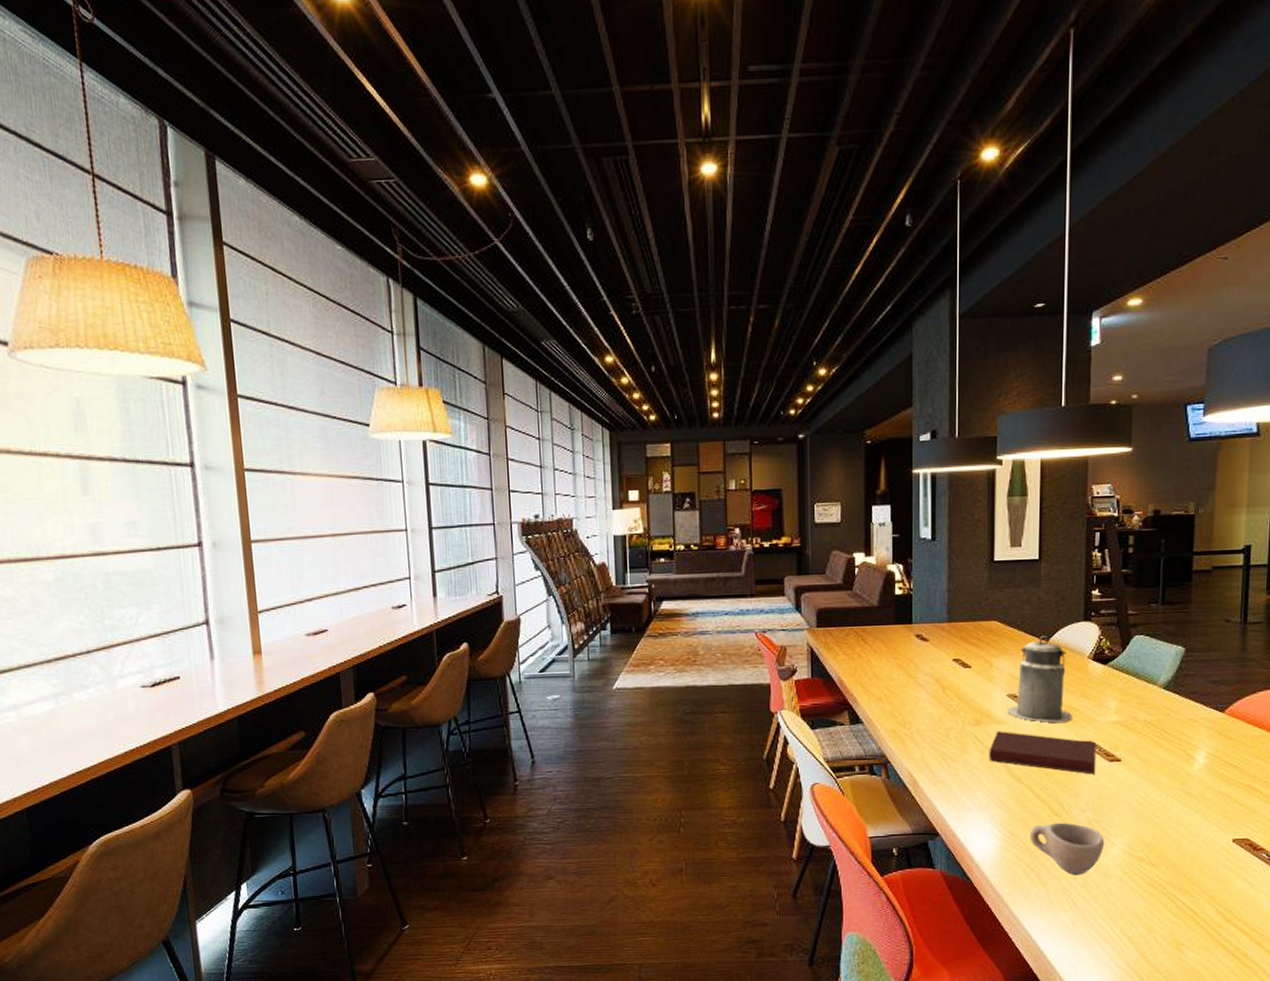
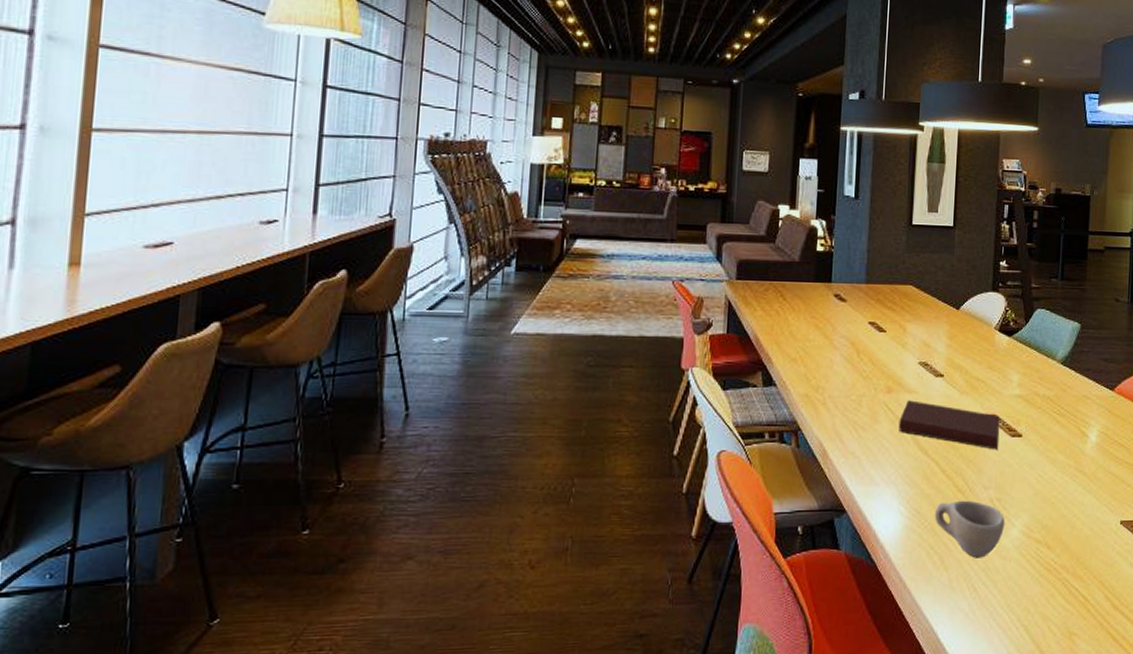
canister: present [1006,636,1072,723] -> none [917,304,979,395]

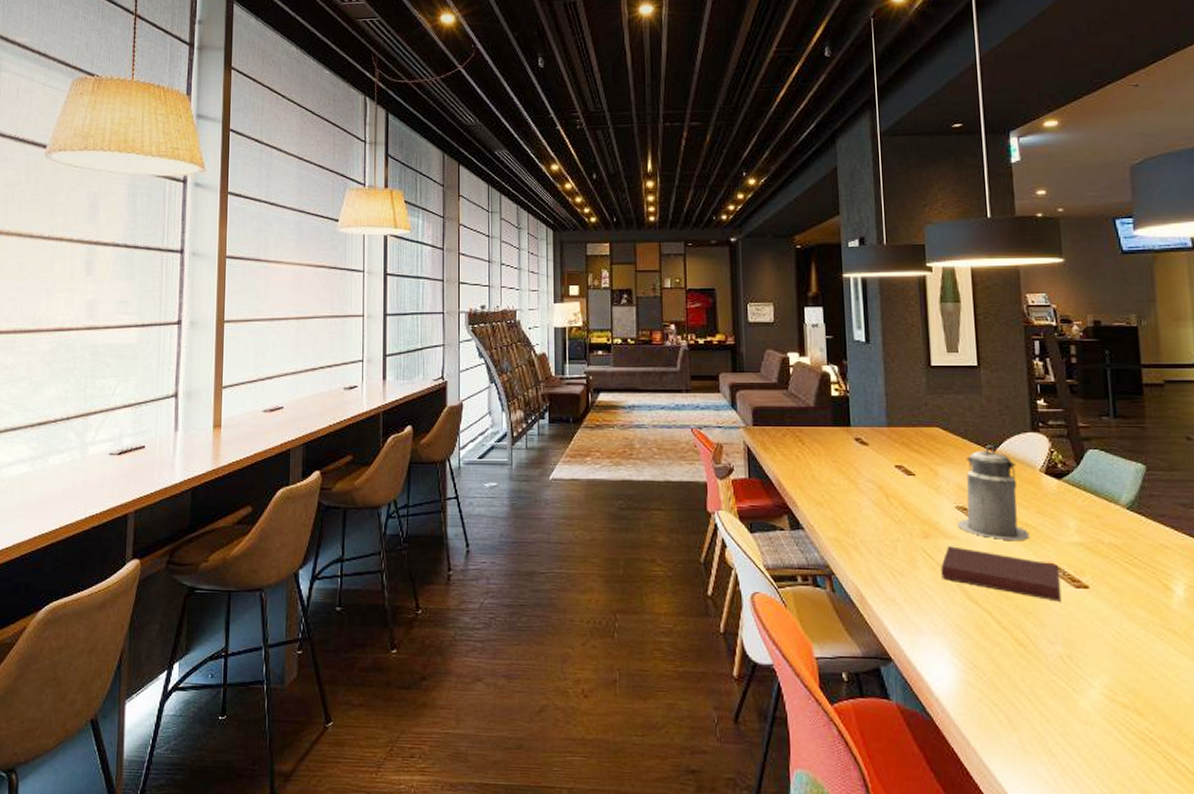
canister: none [917,304,979,395] -> present [956,446,1029,541]
cup: present [934,500,1005,558] -> none [993,655,1081,720]

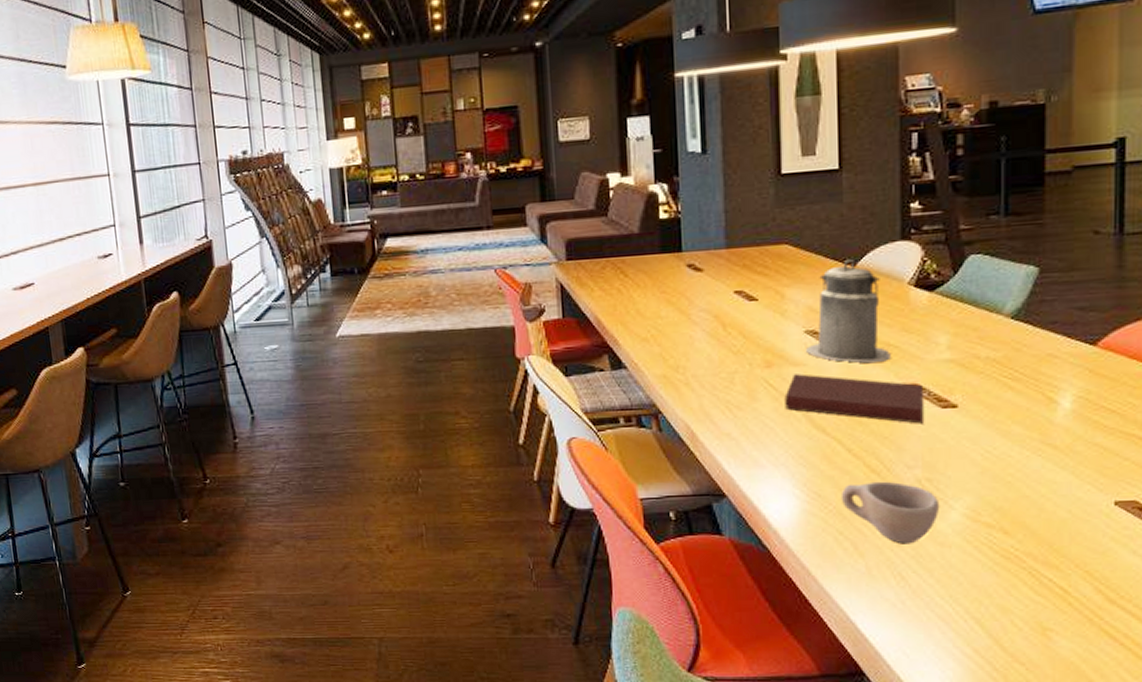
cup: none [993,655,1081,720] -> present [840,481,940,544]

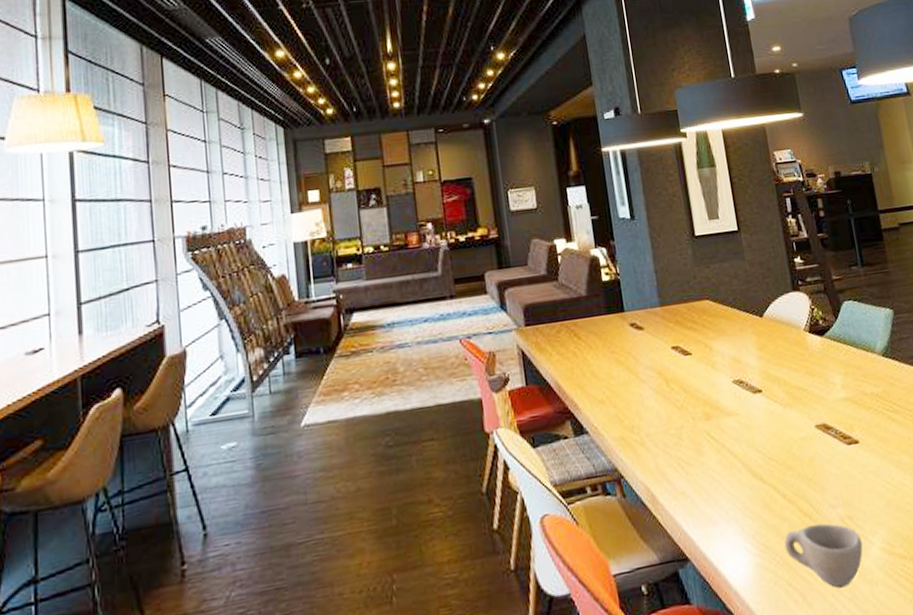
notebook: present [784,374,925,424] -> none [725,423,838,463]
canister: present [805,260,891,364] -> none [735,311,802,408]

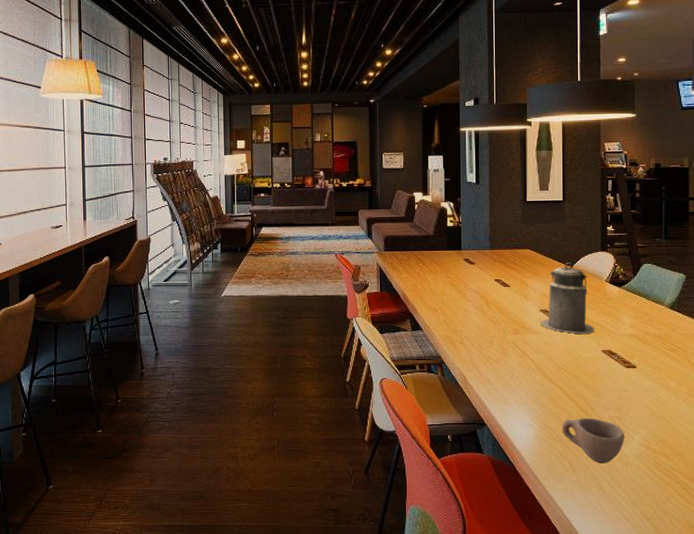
canister: none [735,311,802,408] -> present [539,263,594,335]

